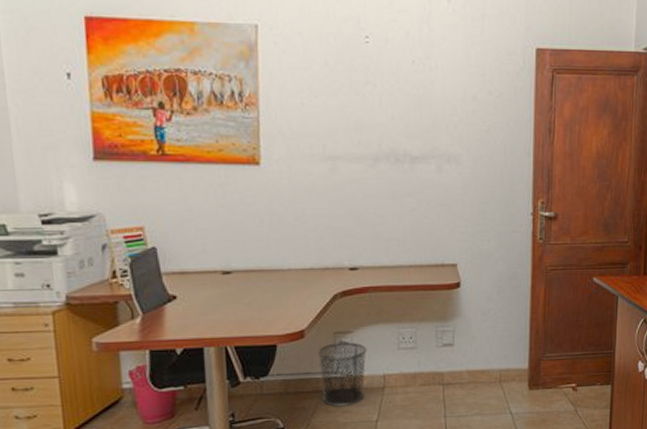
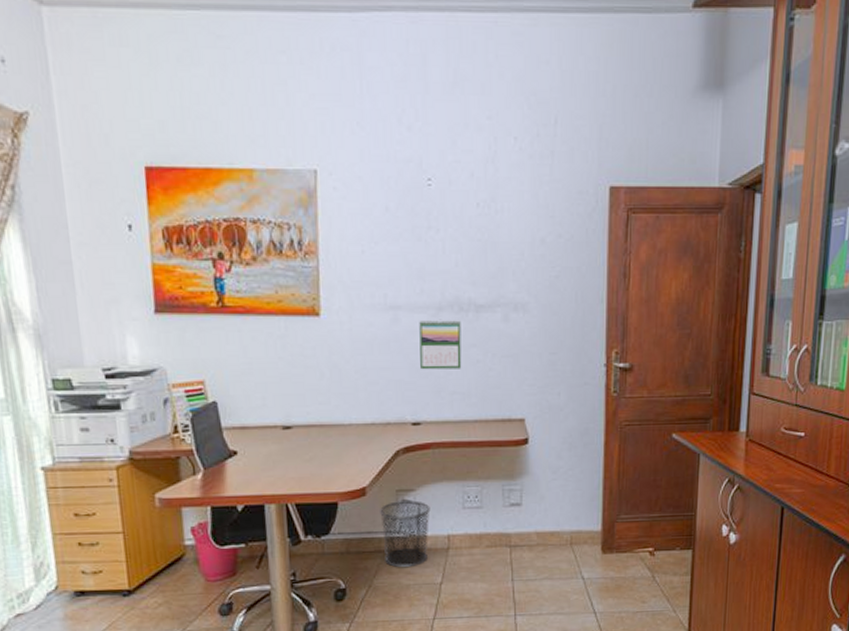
calendar: none [357,169,397,217] -> present [419,319,462,370]

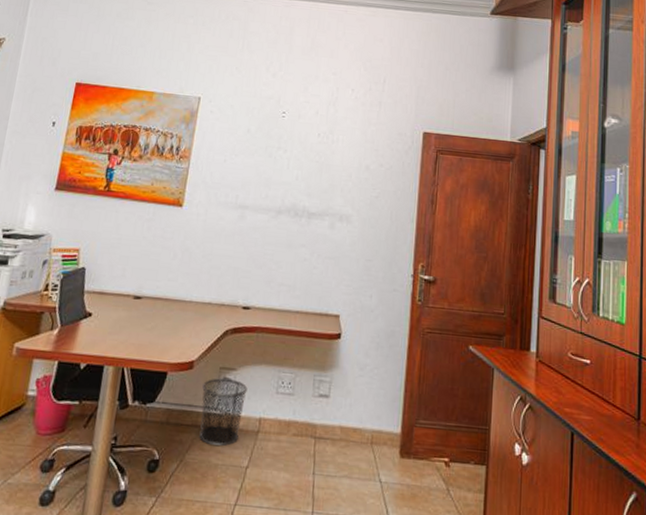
calendar: present [419,319,462,370] -> none [257,220,295,265]

